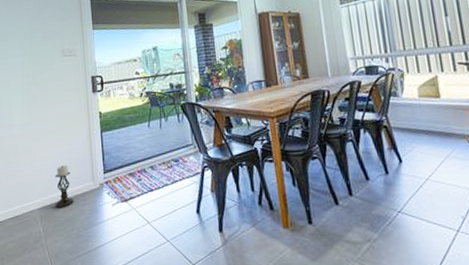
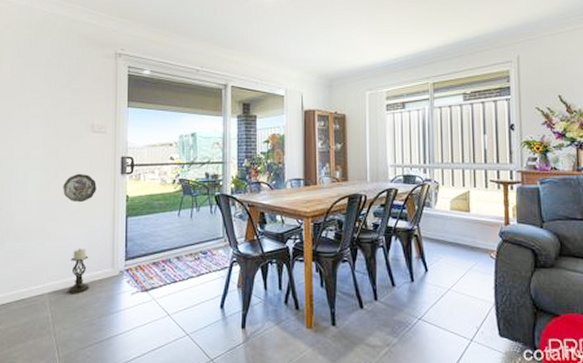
decorative plate: none [42,95,72,123] -> present [63,173,97,203]

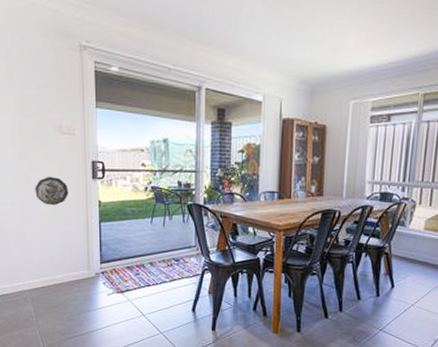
candle holder: present [68,249,89,293] -> none [47,250,67,291]

